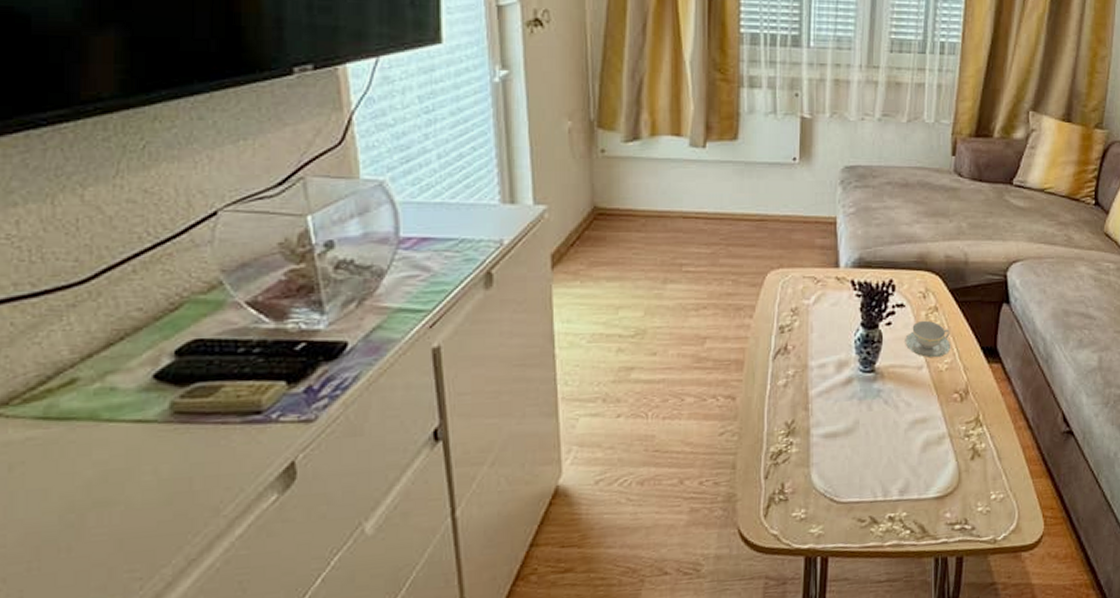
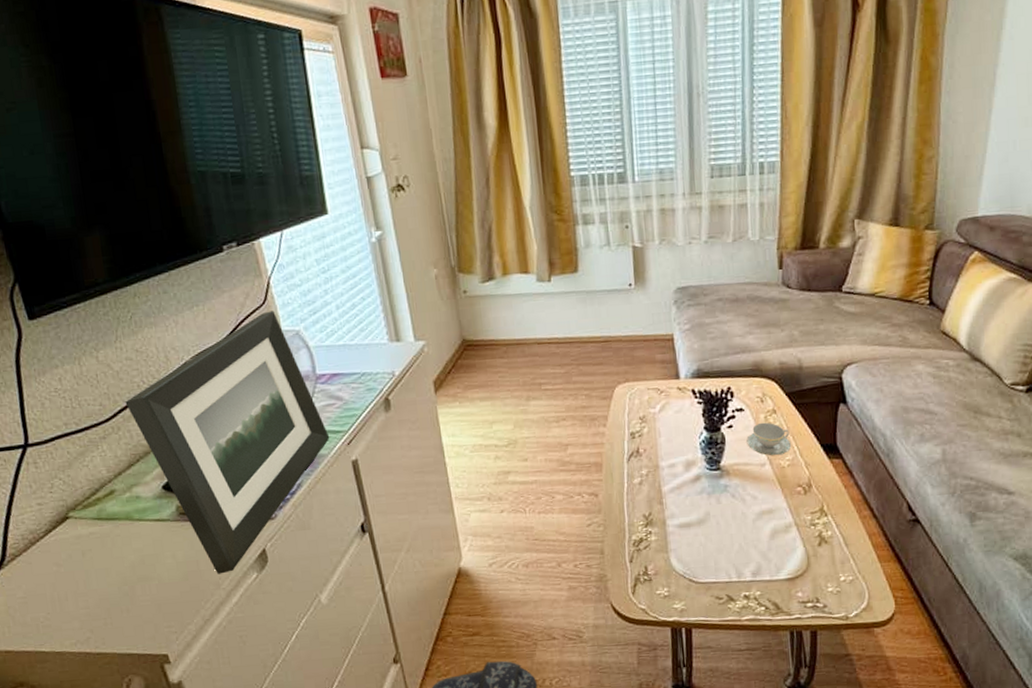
picture frame: none [115,154,407,496] -> present [125,310,330,574]

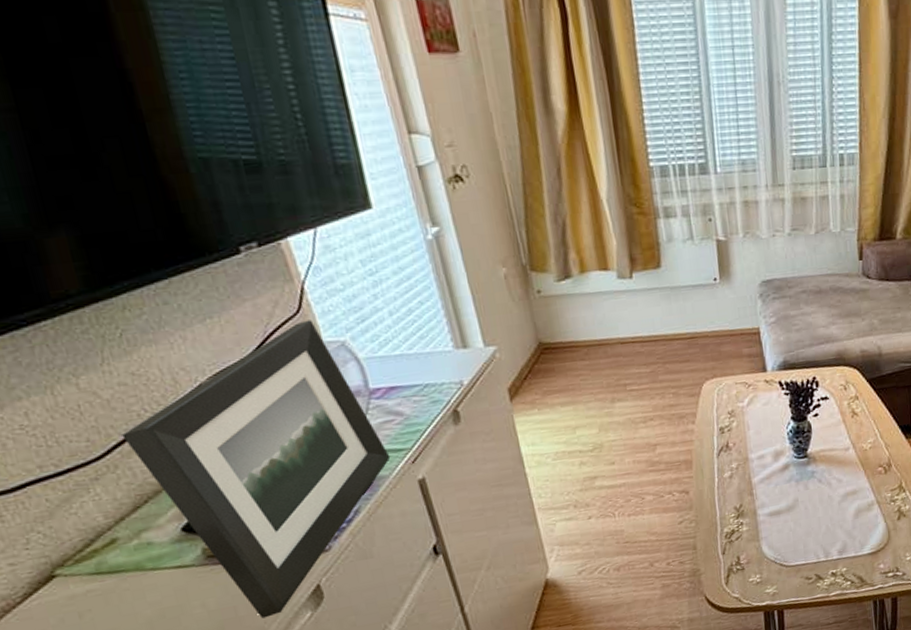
teacup: present [746,422,792,456] -> none [831,408,873,441]

